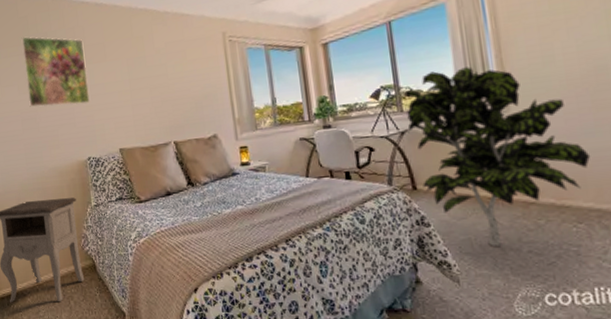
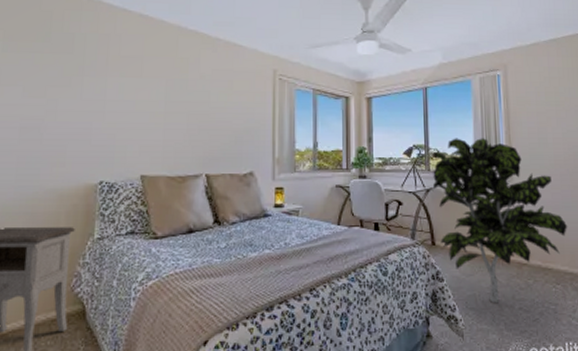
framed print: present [21,36,90,107] -> none [33,33,118,121]

